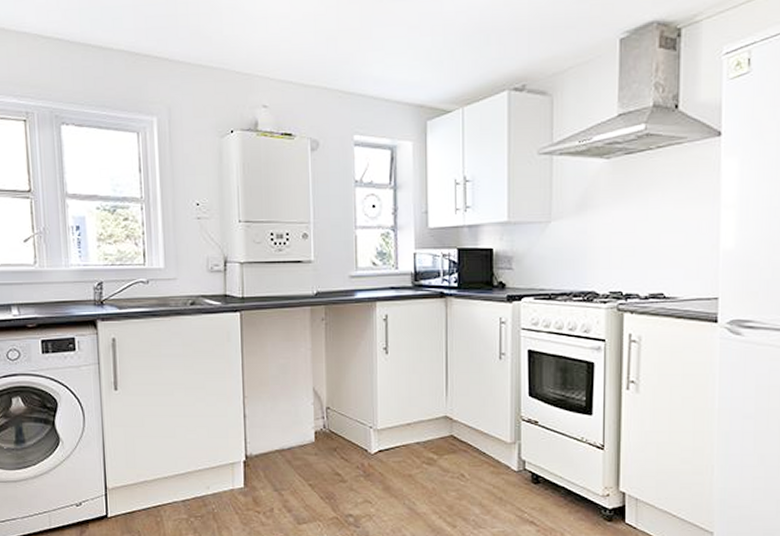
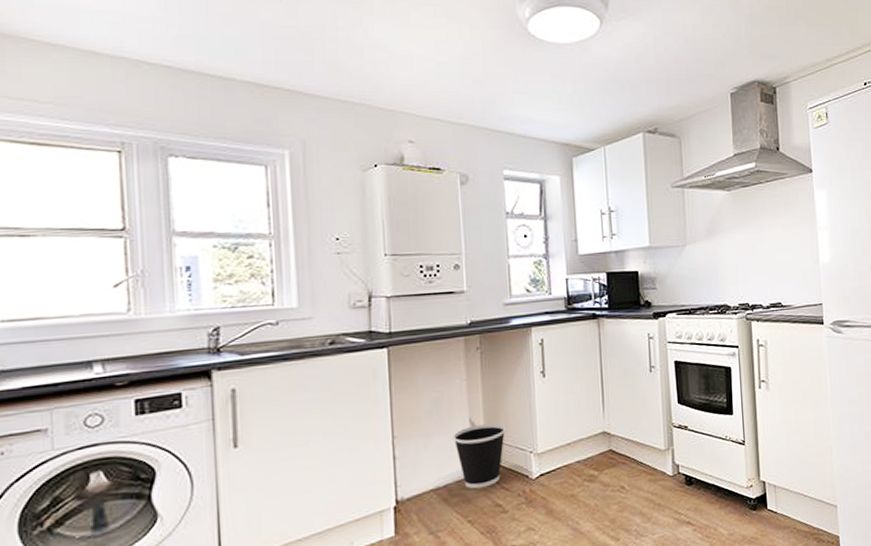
wastebasket: none [297,395,348,455] -> present [453,423,506,489]

